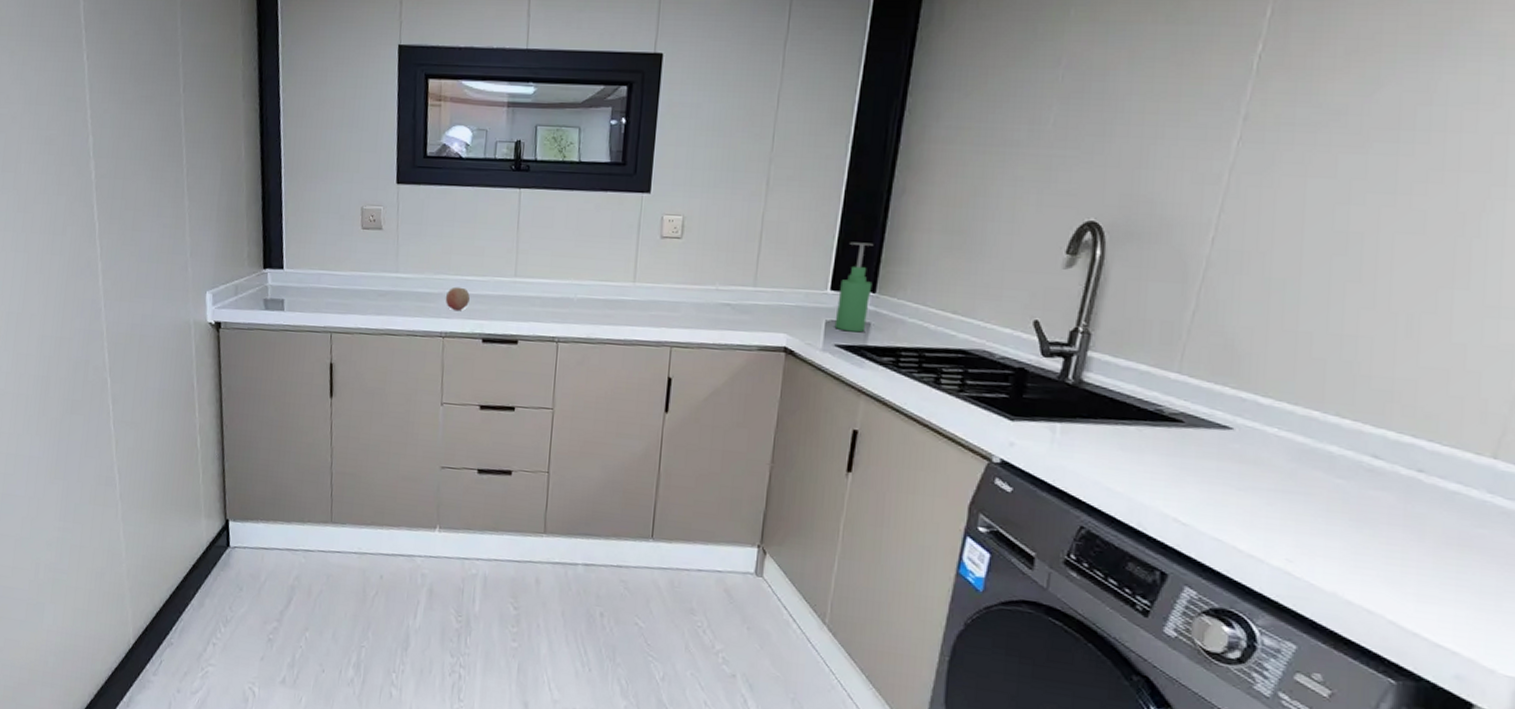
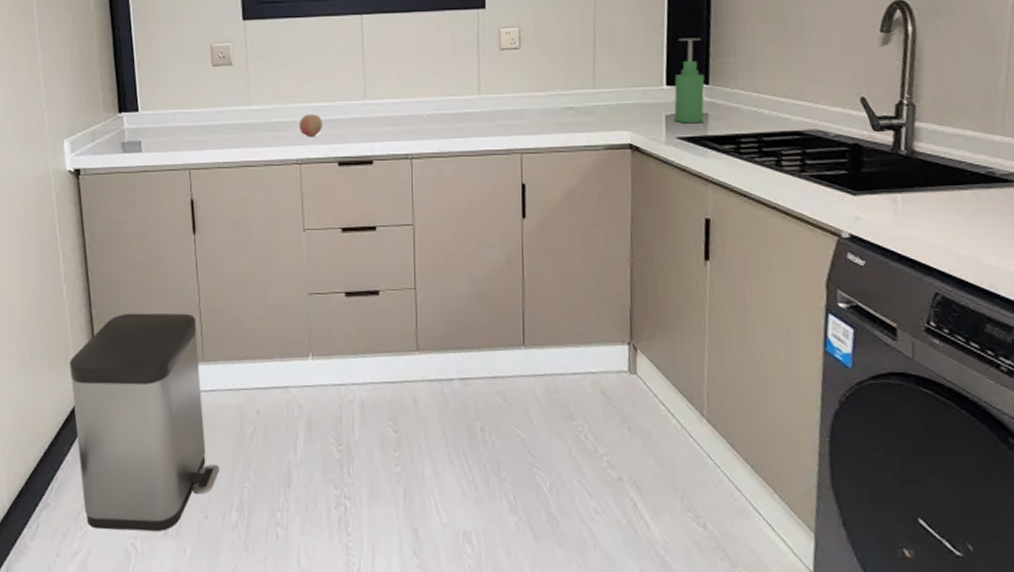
pedal bin: none [199,469,340,680] -> present [69,313,219,532]

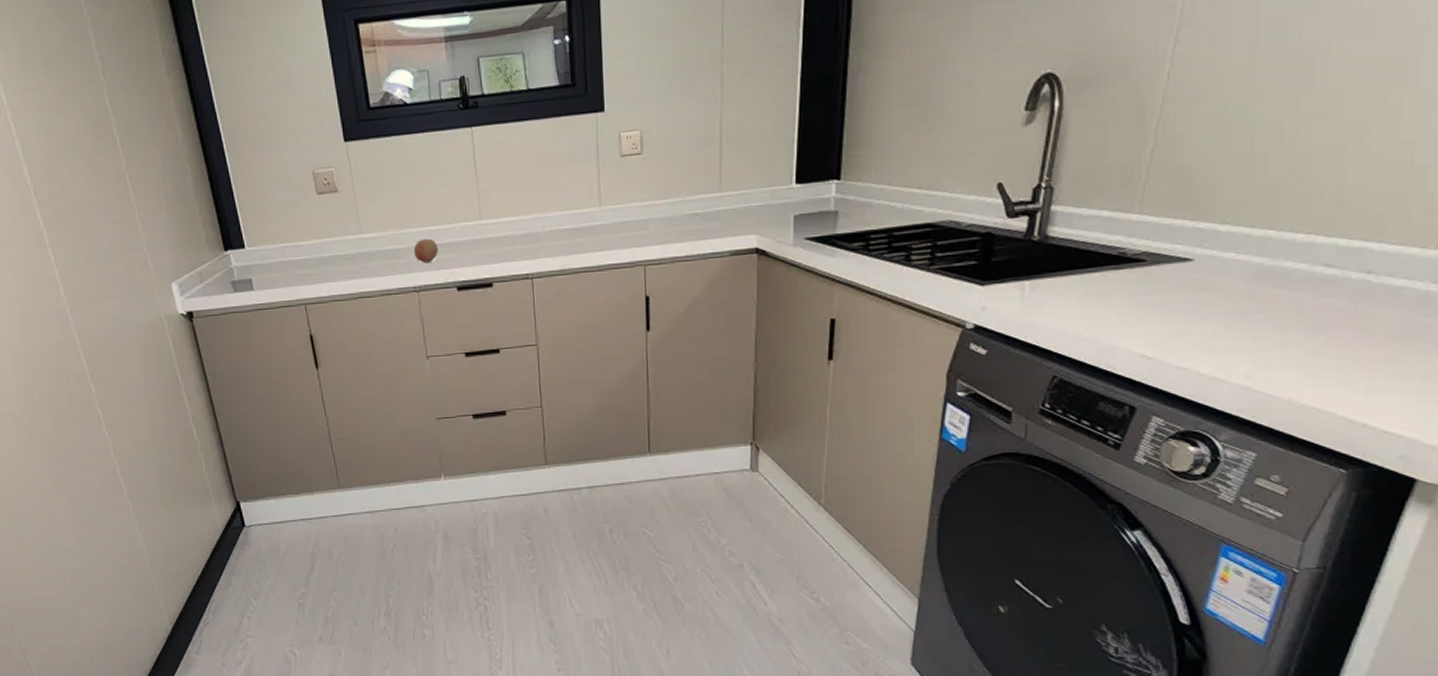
pedal bin: present [69,313,219,532] -> none [209,445,365,640]
soap dispenser: present [674,38,705,124] -> none [803,129,837,223]

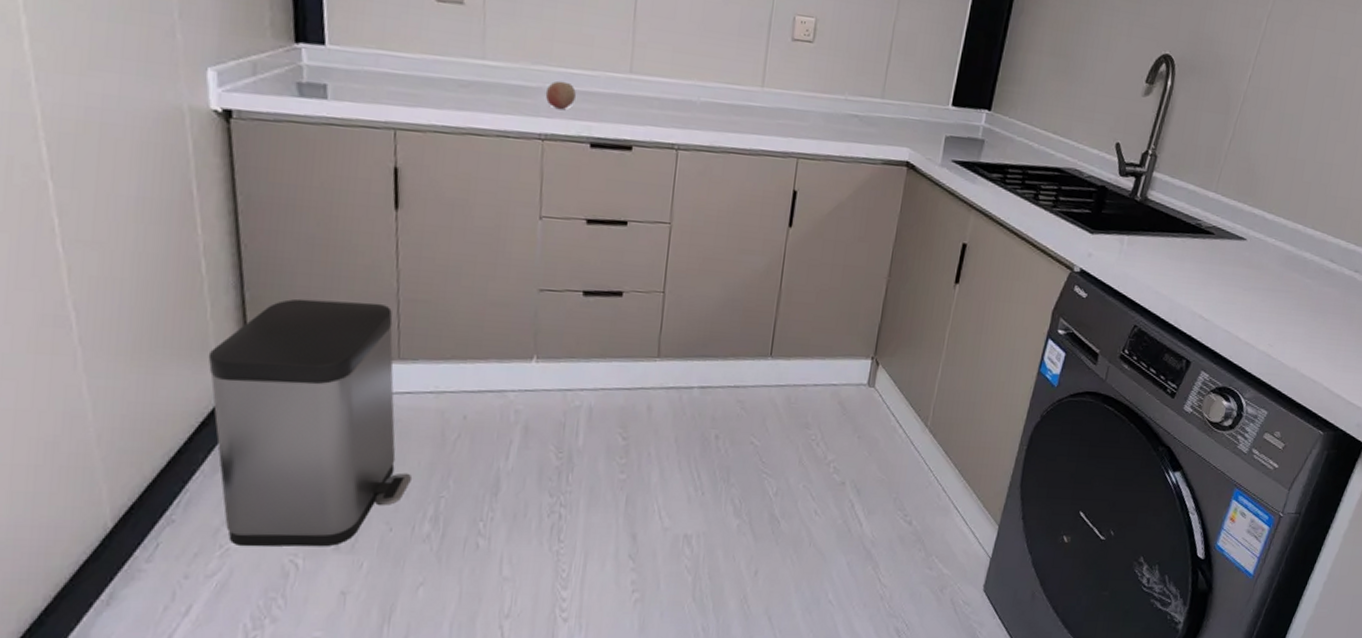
pedal bin: none [209,445,365,640] -> present [208,298,411,547]

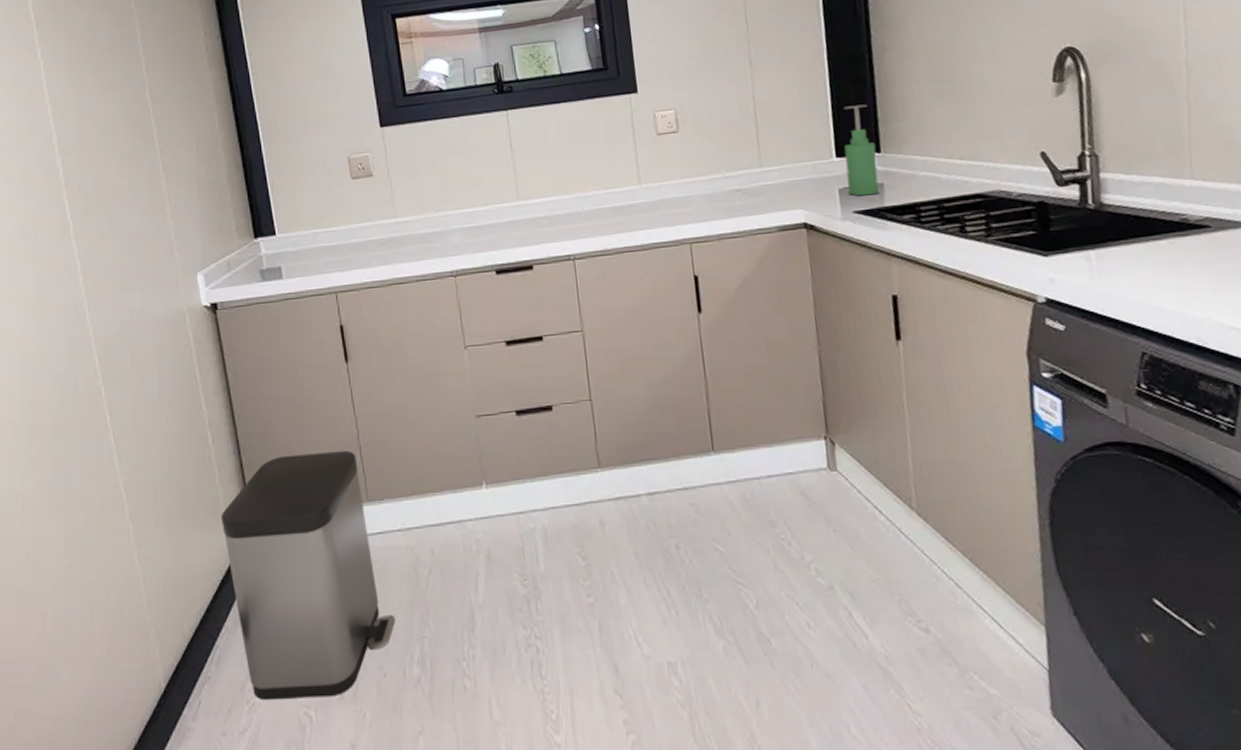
fruit: present [545,80,576,110] -> none [449,221,475,247]
soap dispenser: none [953,58,993,149] -> present [844,104,880,196]

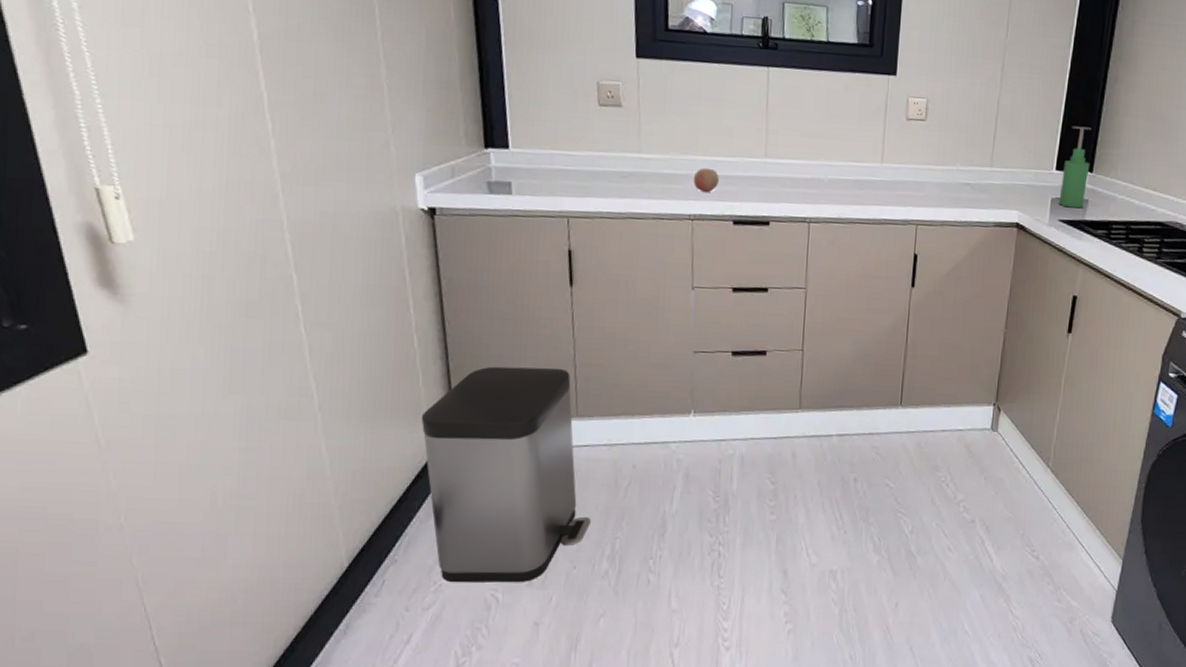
fruit: none [449,221,475,247] -> present [693,167,719,193]

